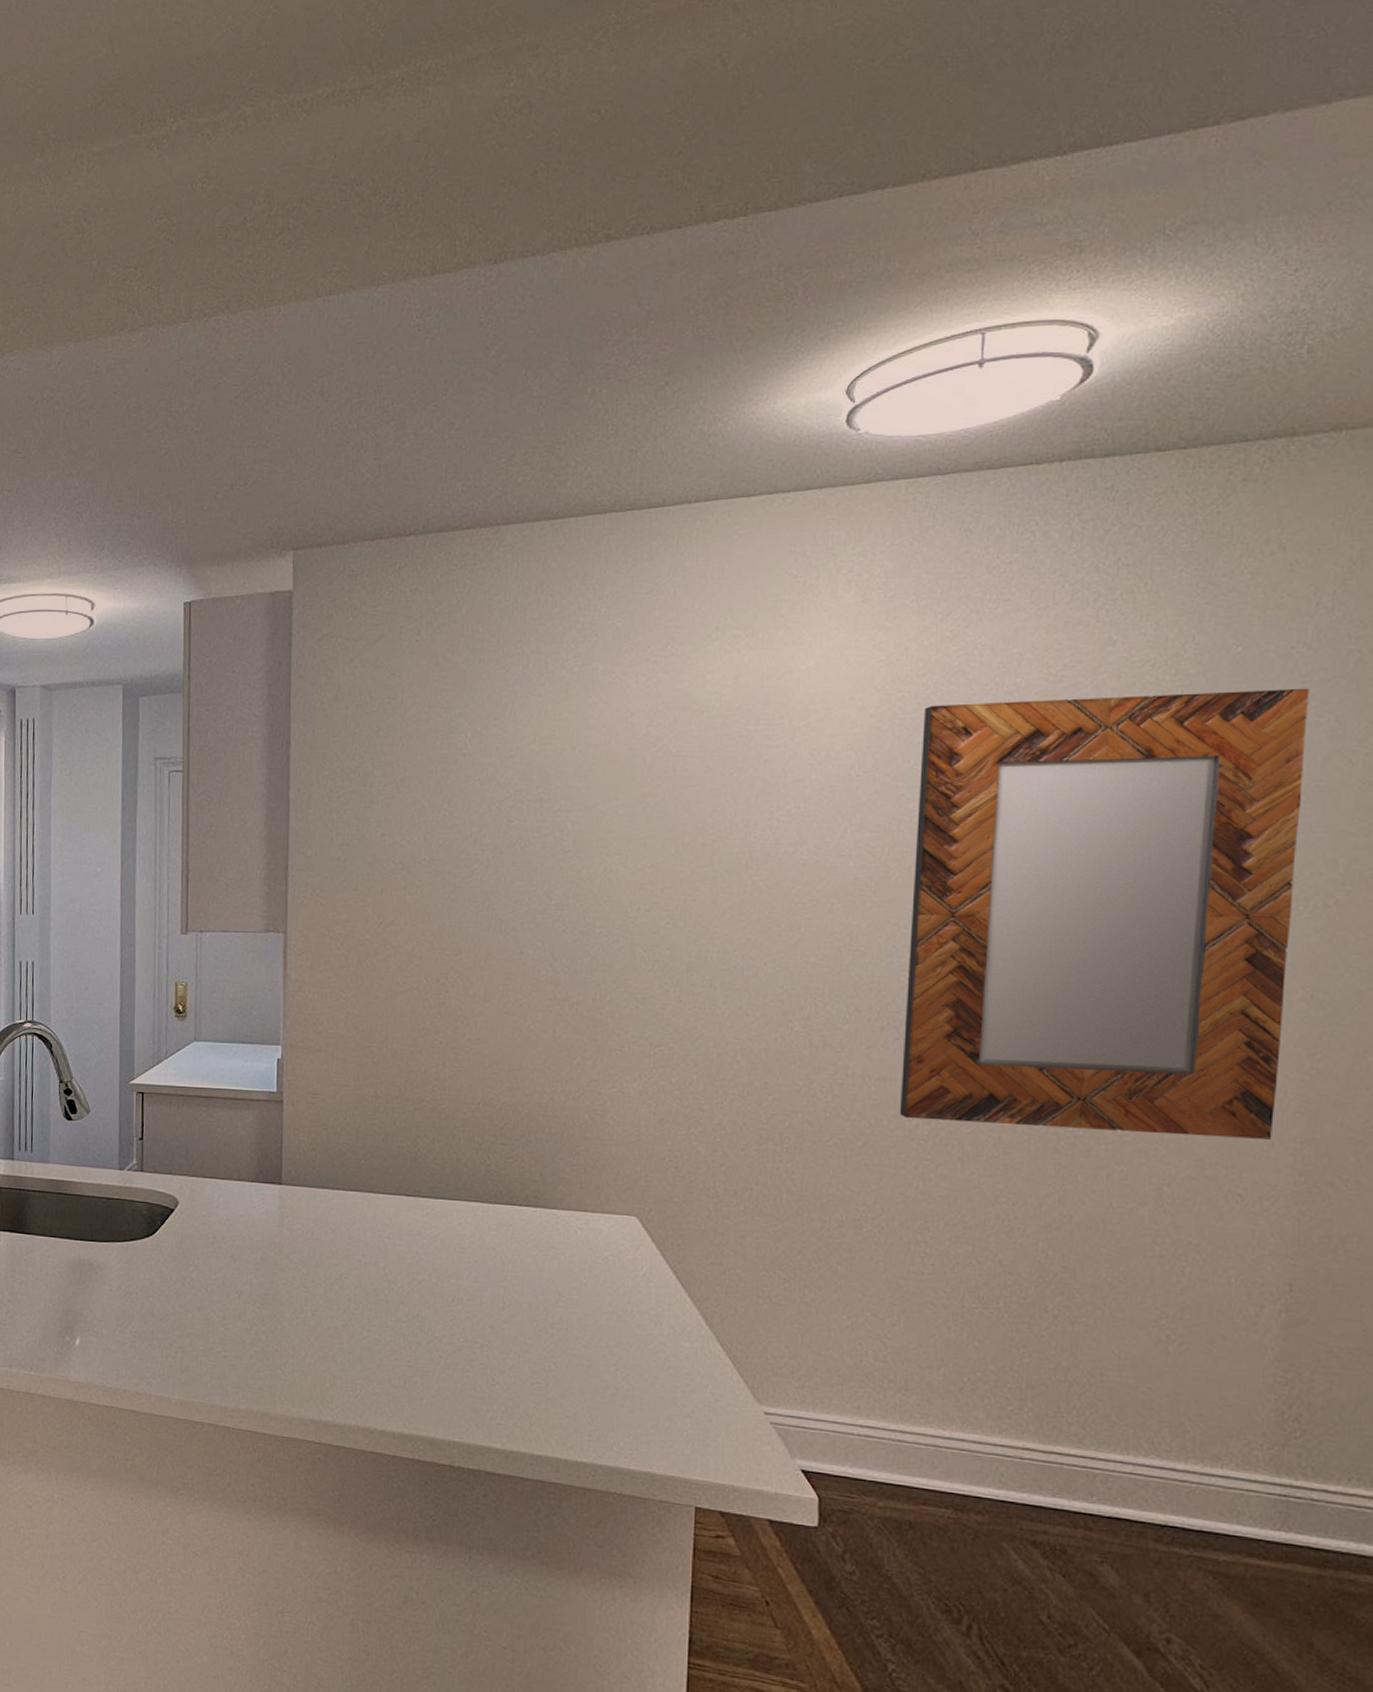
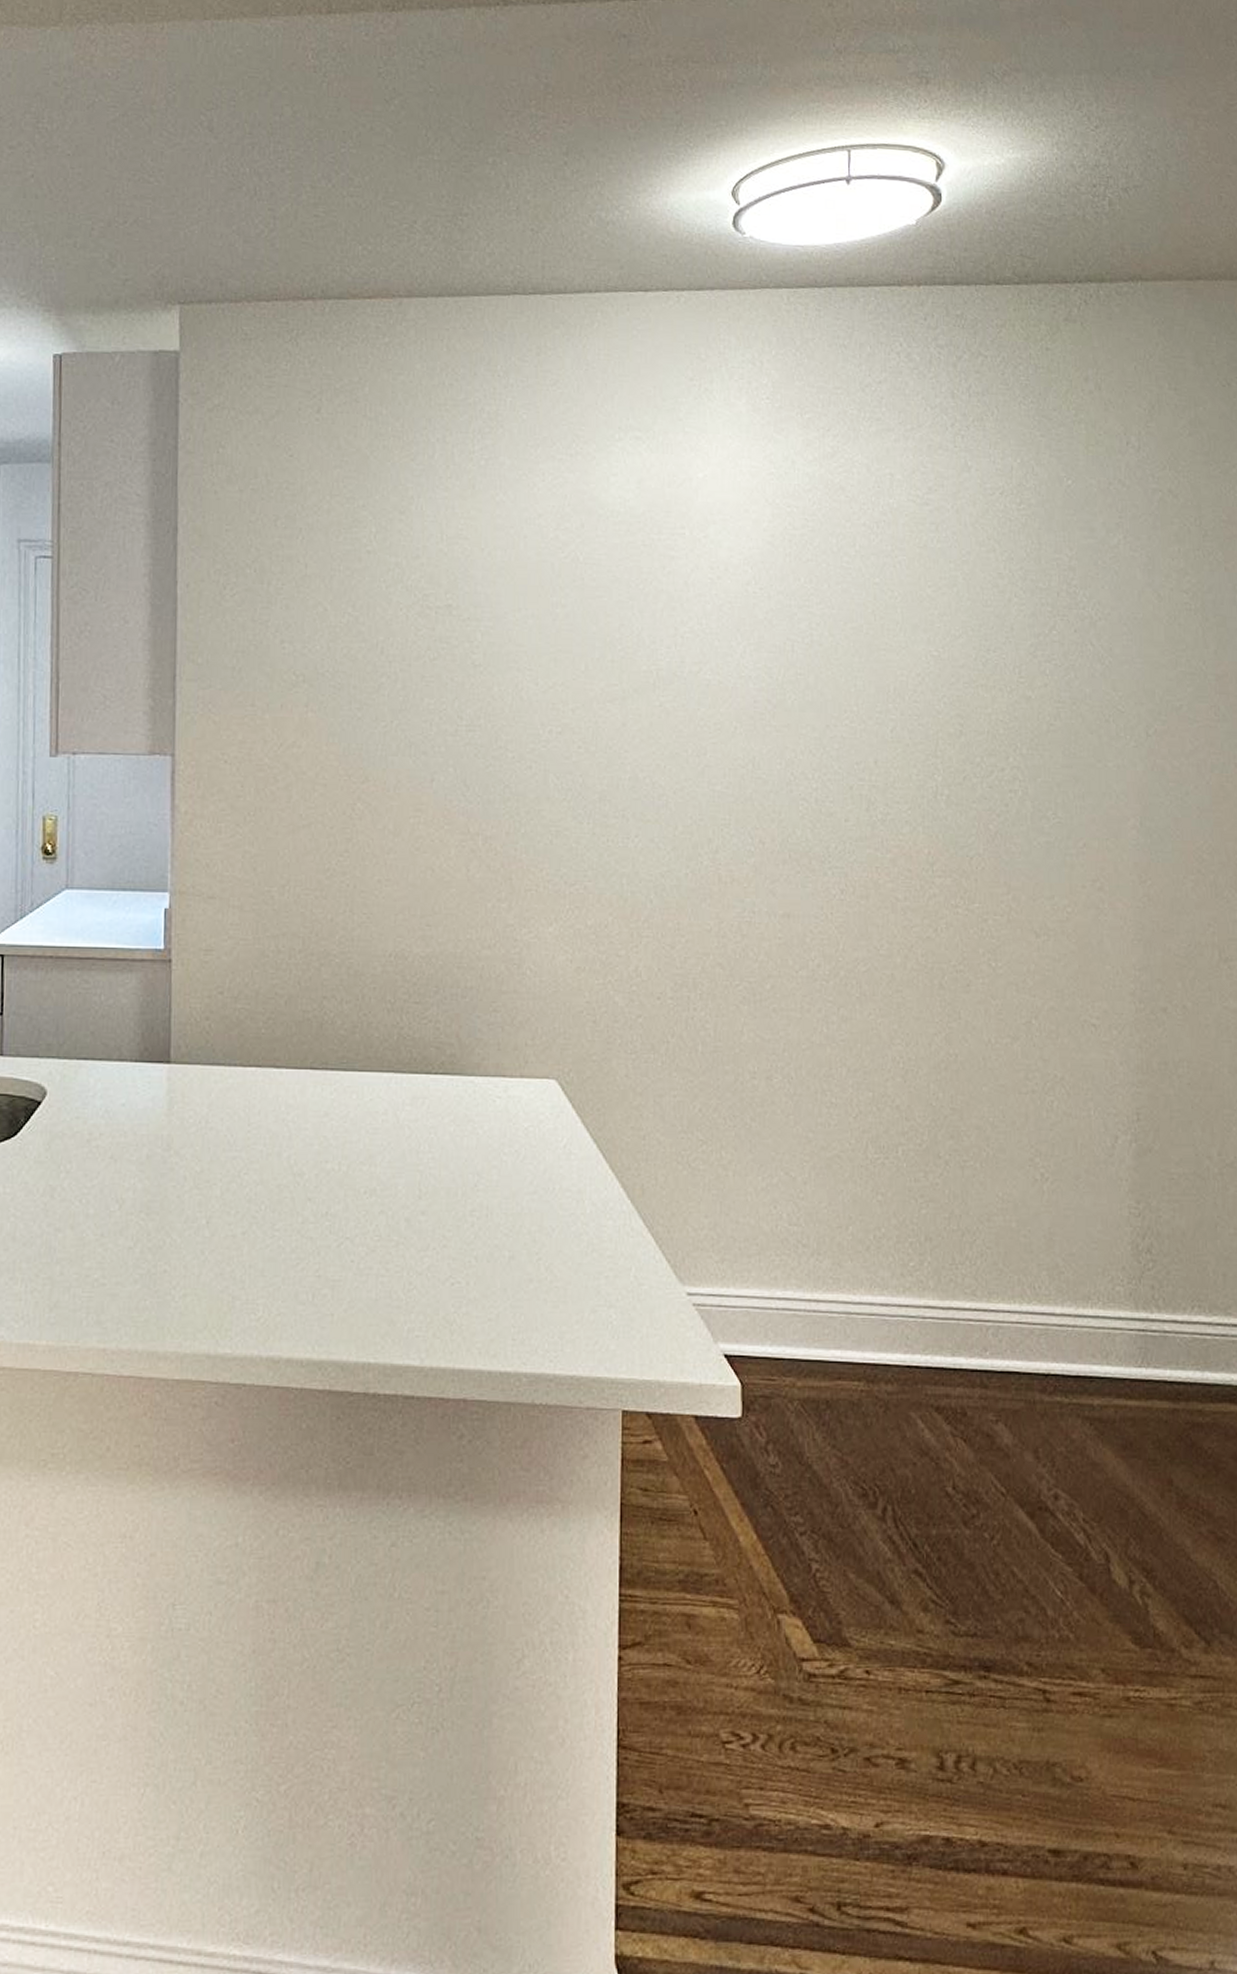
home mirror: present [899,688,1309,1140] -> none [802,522,1125,968]

